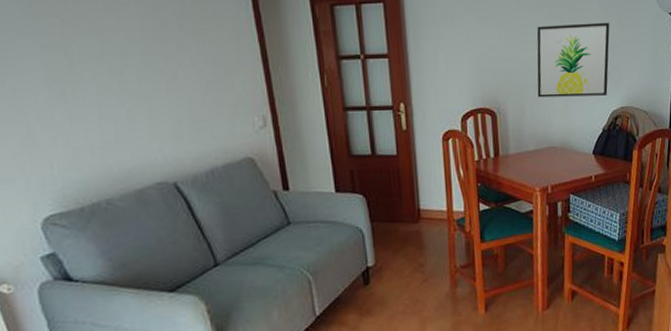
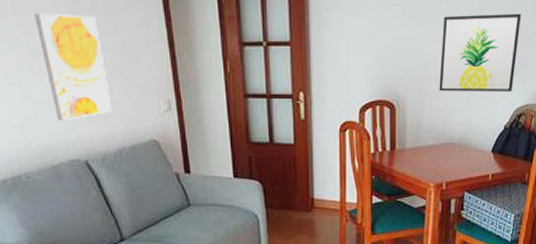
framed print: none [115,32,203,143] -> present [34,14,113,121]

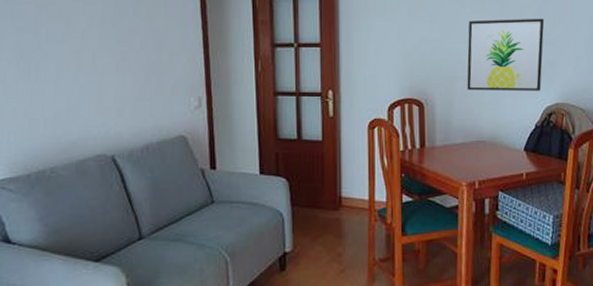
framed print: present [34,14,113,121] -> none [79,18,144,117]

